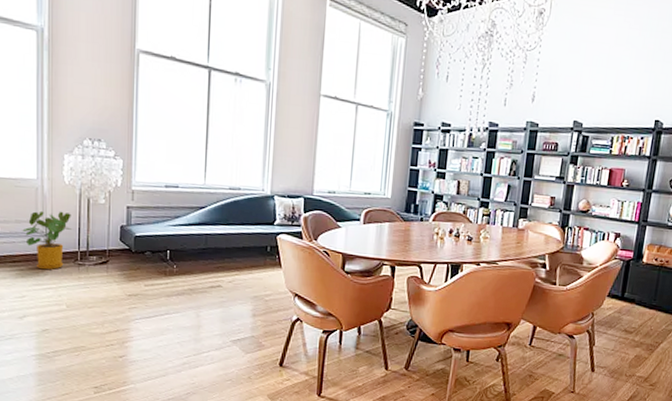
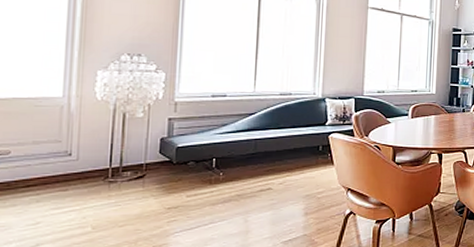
house plant: present [22,210,73,270] -> none [41,128,104,192]

